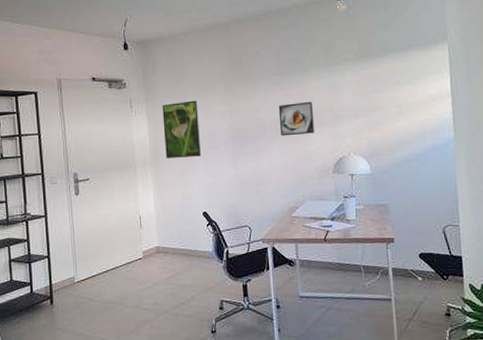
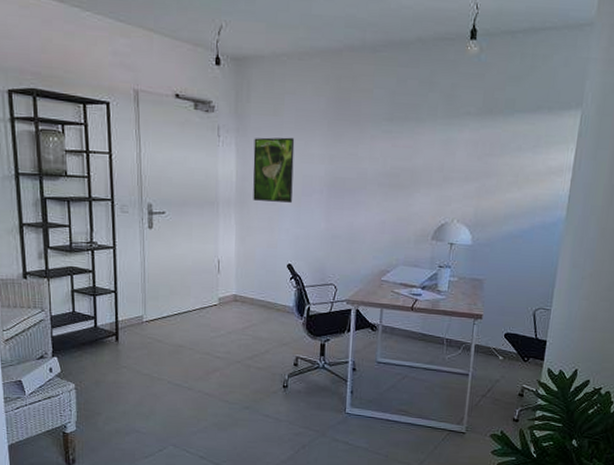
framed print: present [278,101,315,137] -> none [383,156,423,193]

